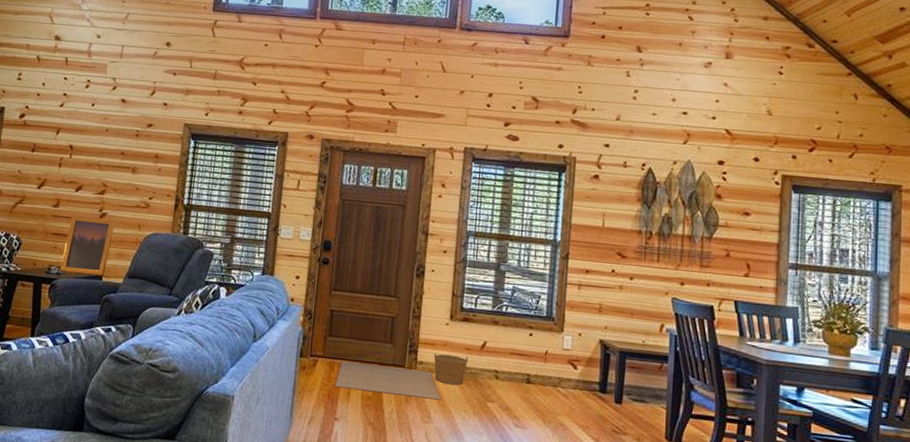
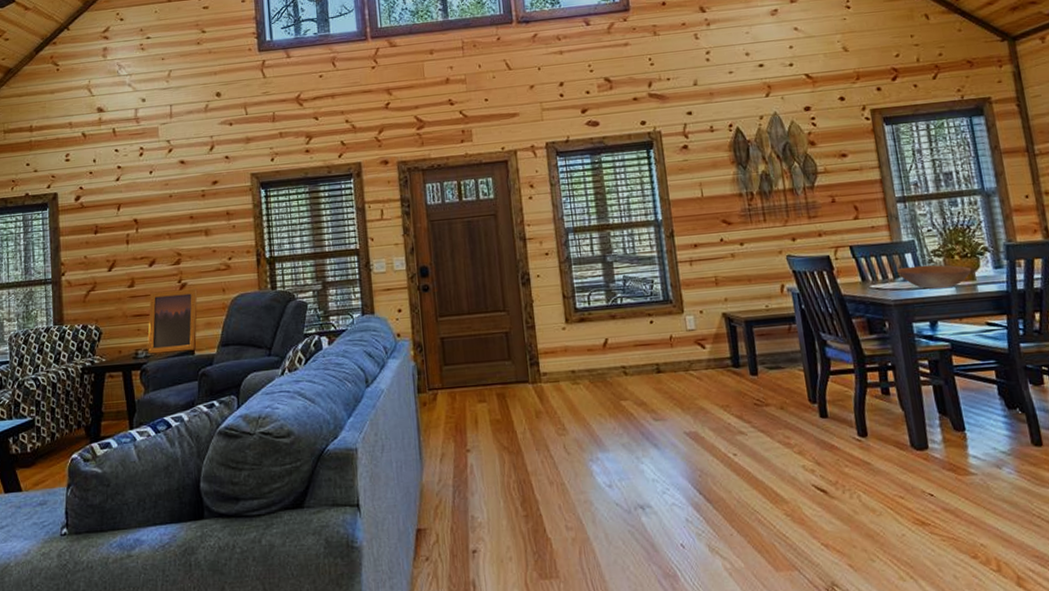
doormat: present [335,361,441,400] -> none [460,381,573,417]
basket: present [434,353,468,385] -> none [556,358,593,391]
bowl: none [774,330,848,359] -> present [896,264,972,290]

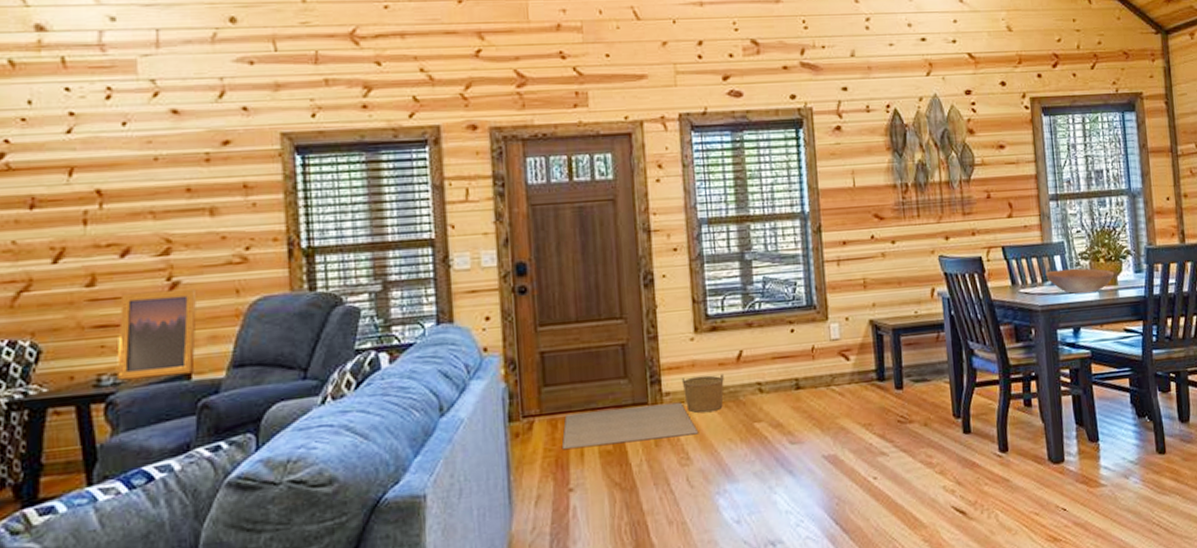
doormat: none [460,381,573,417] -> present [562,402,699,449]
basket: none [556,358,593,391] -> present [681,374,724,413]

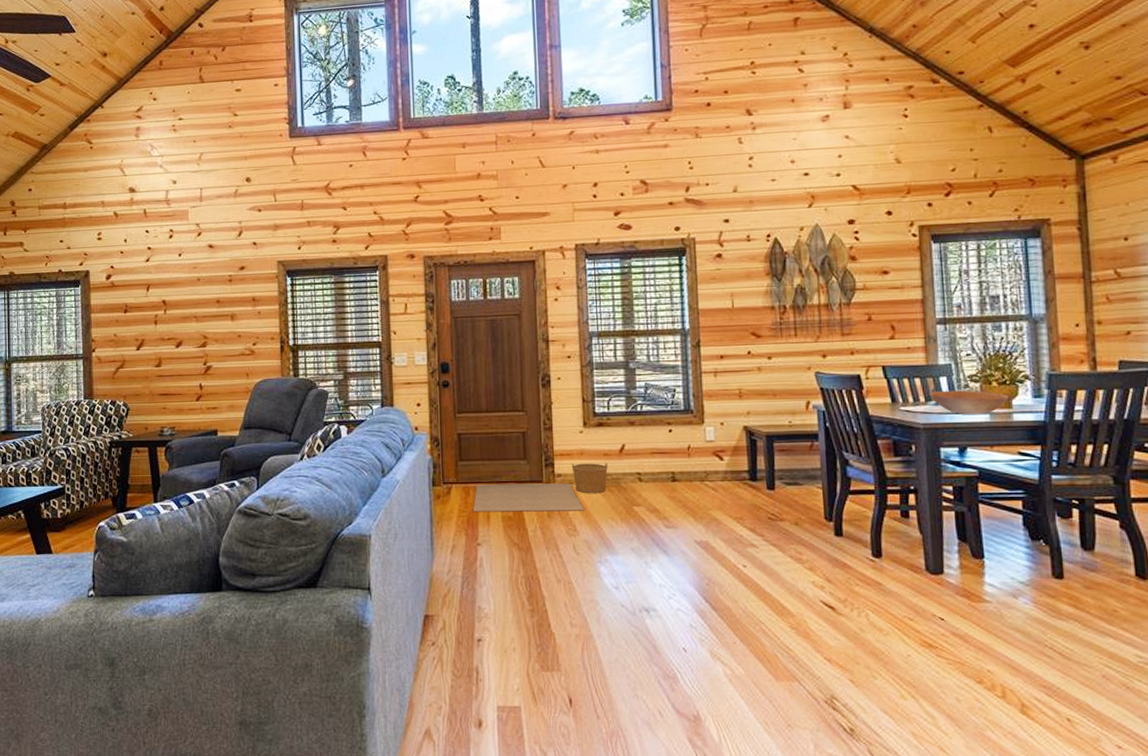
picture frame: present [117,288,197,381] -> none [173,371,222,432]

